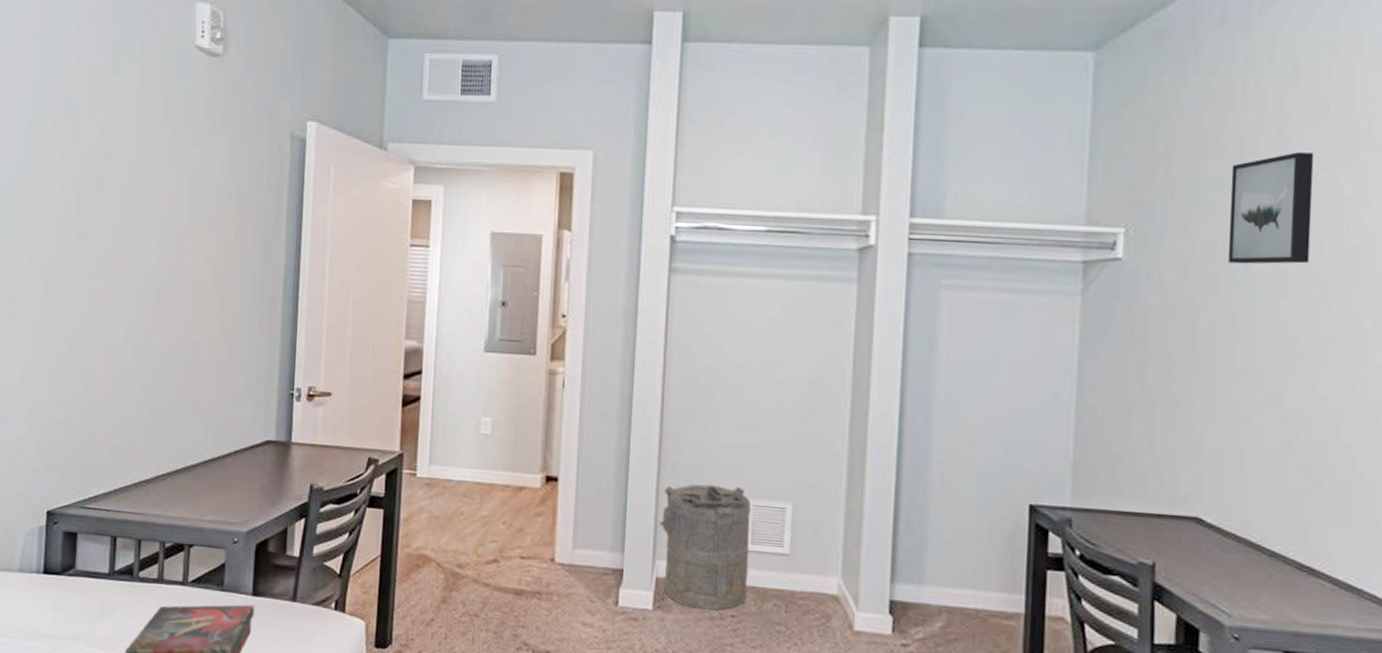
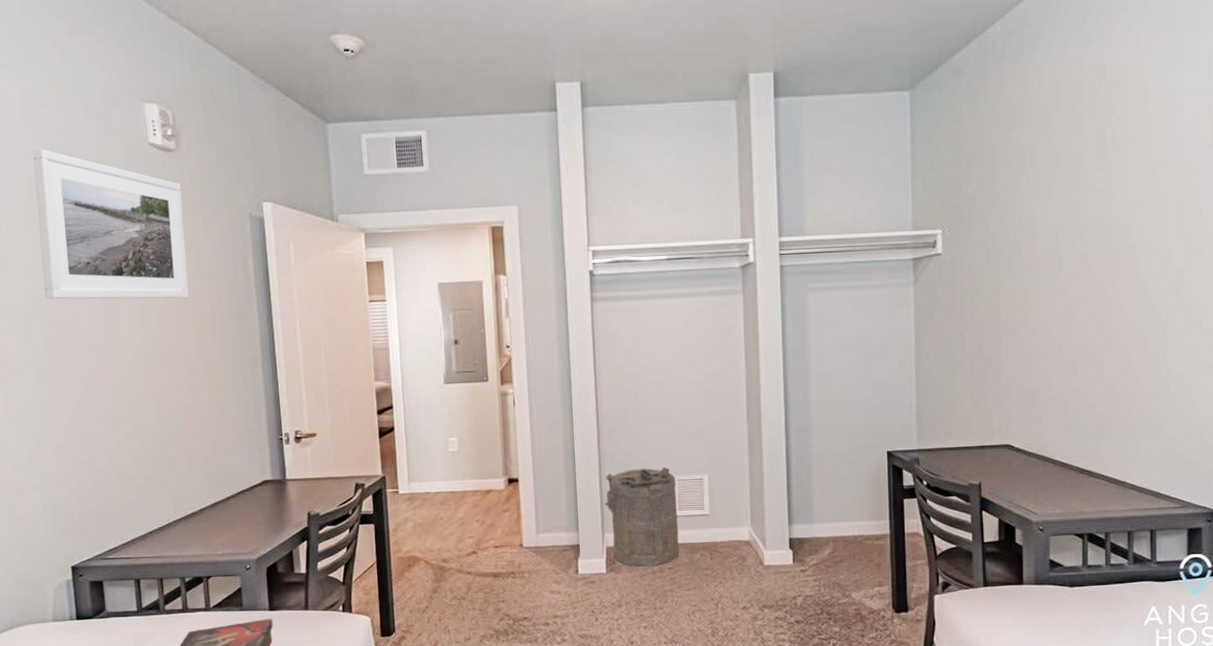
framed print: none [64,43,222,221] -> present [33,149,189,300]
wall art: present [1228,152,1315,264] -> none [1017,158,1076,249]

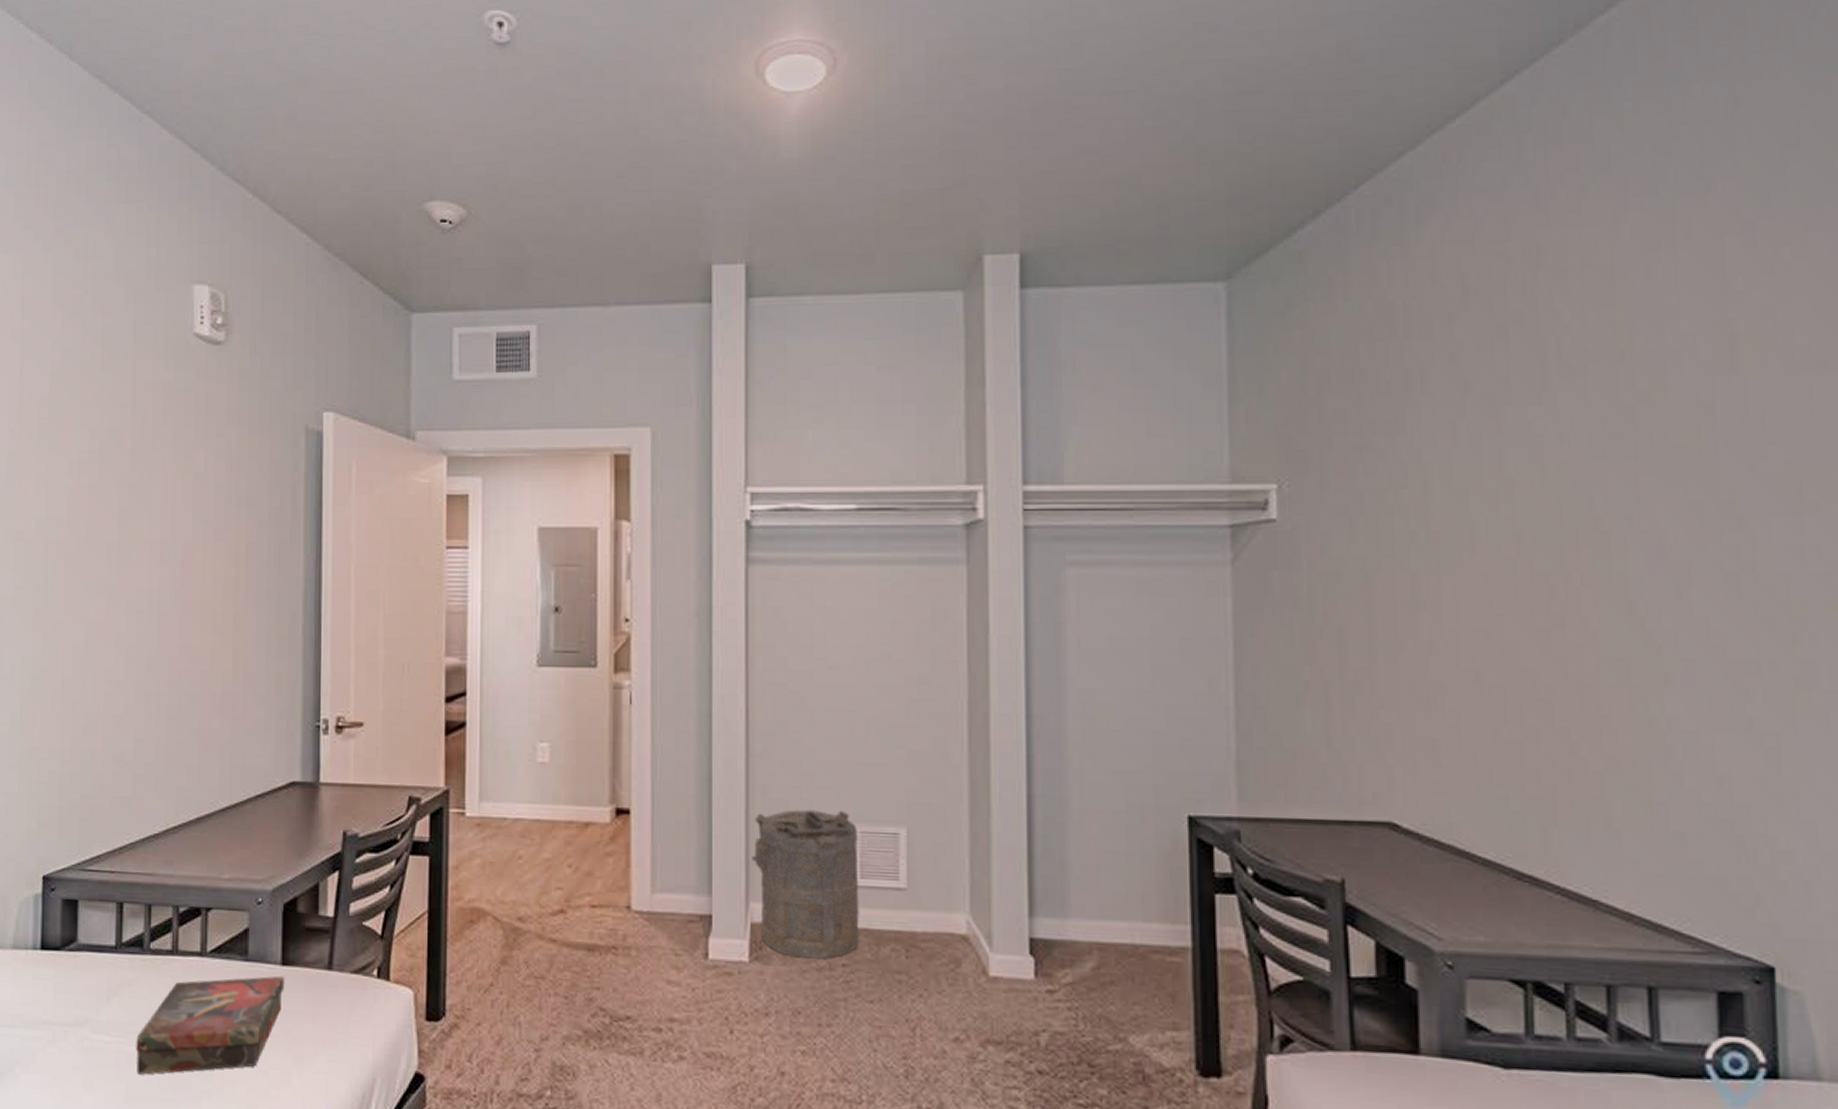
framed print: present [33,149,189,300] -> none [52,337,226,532]

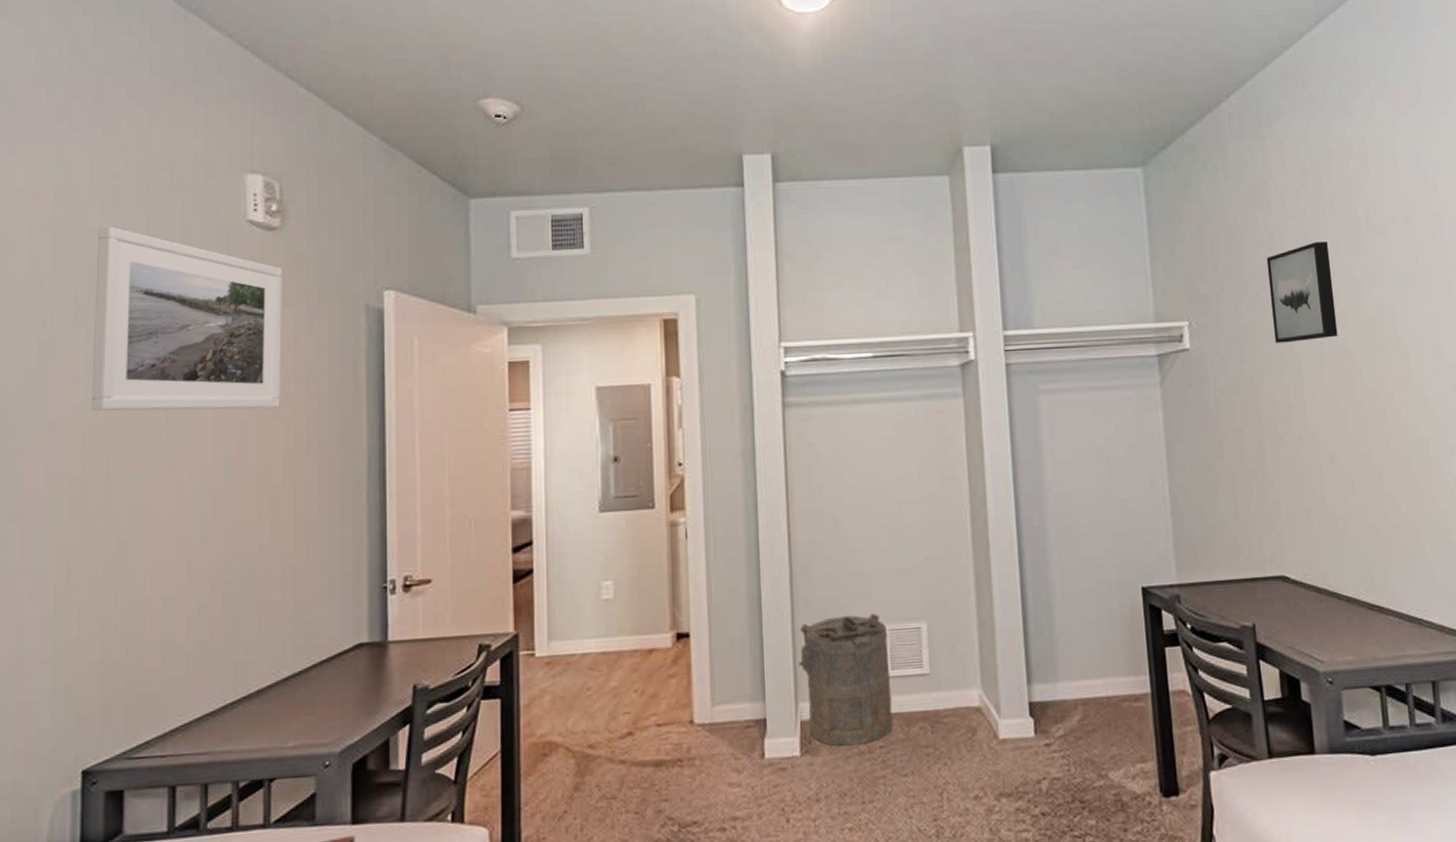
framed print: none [52,337,226,532] -> present [91,226,282,411]
wall art: none [1398,384,1500,518] -> present [1266,241,1338,343]

